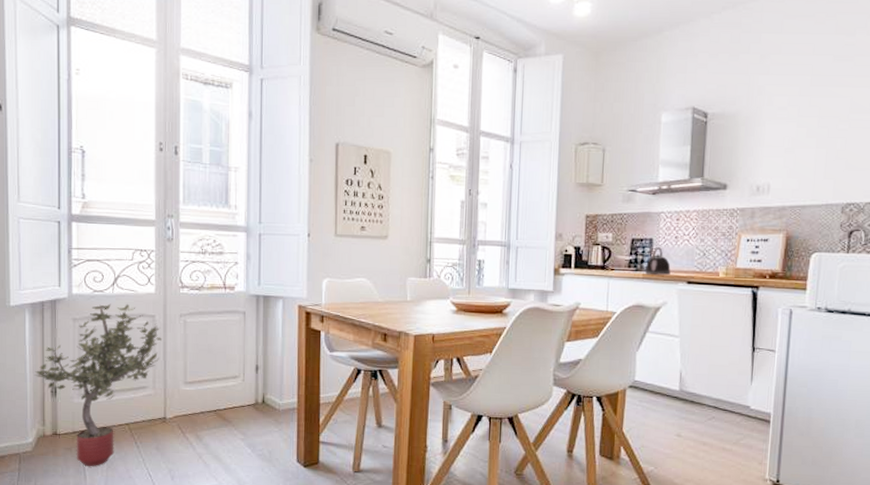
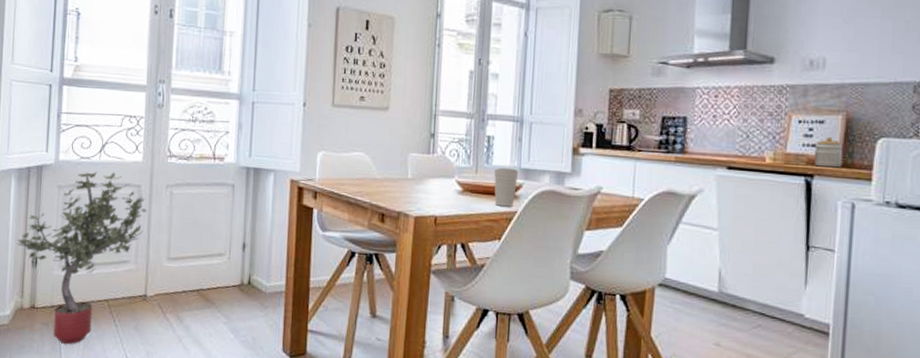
cup: none [485,288,507,323] -> present [494,167,519,207]
kettle: present [645,247,671,276] -> none [678,127,708,160]
jar: none [759,253,784,280] -> present [813,137,844,168]

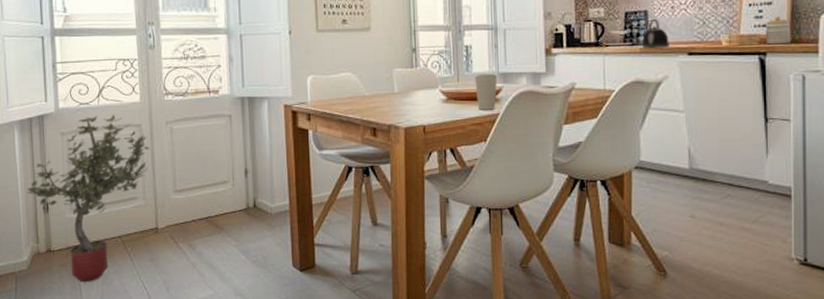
kettle: none [678,127,708,160] -> present [642,19,669,49]

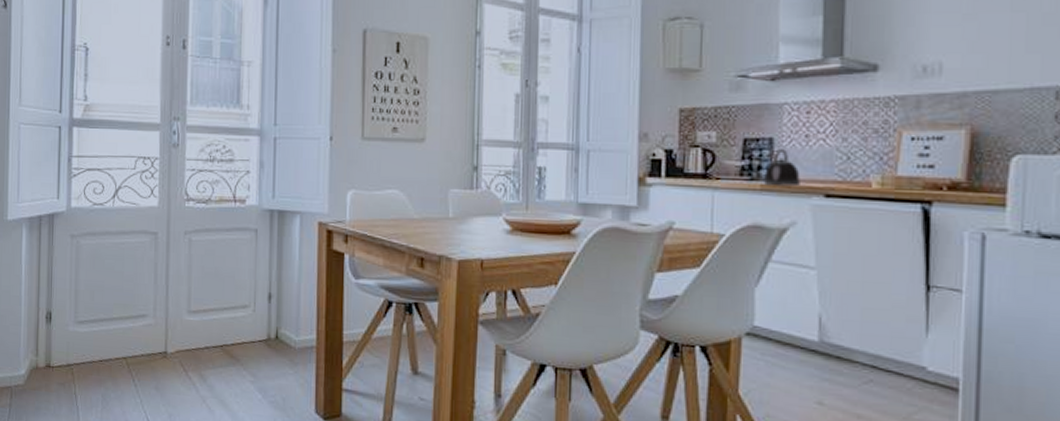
potted tree: present [26,115,149,282] -> none [30,218,164,406]
cup: present [475,73,498,110] -> none [547,202,576,247]
jar: present [765,17,791,45] -> none [931,156,969,192]

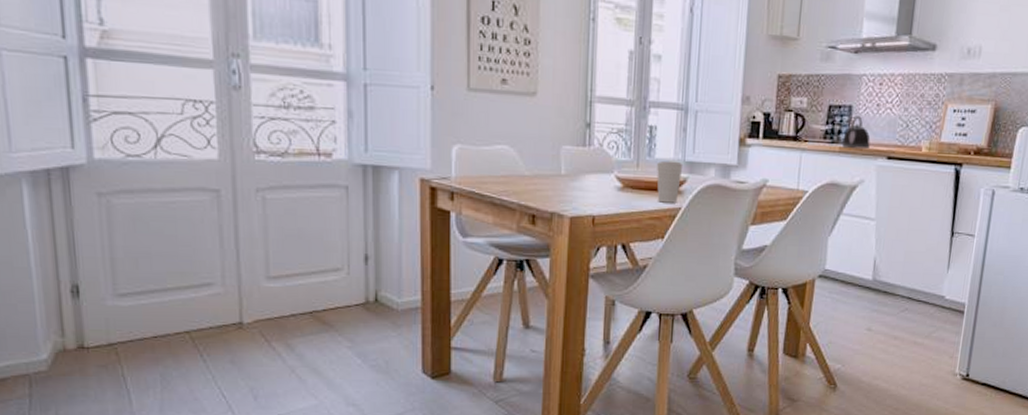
cup: none [547,202,576,247] -> present [656,160,684,203]

